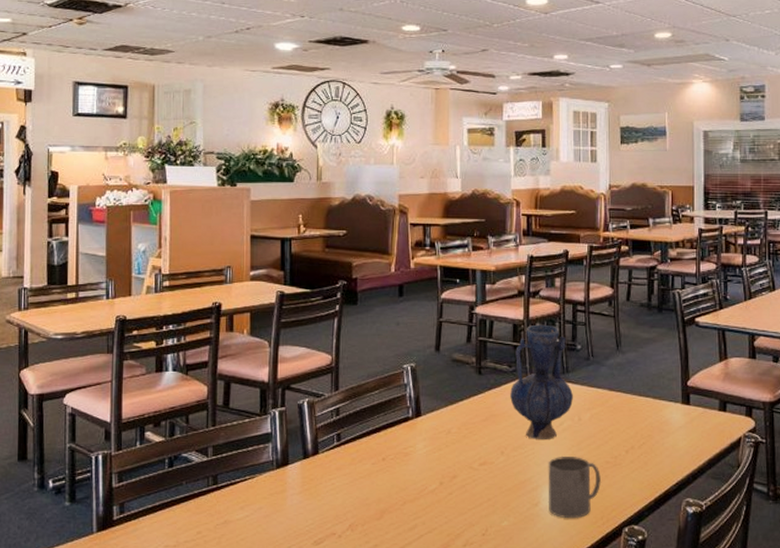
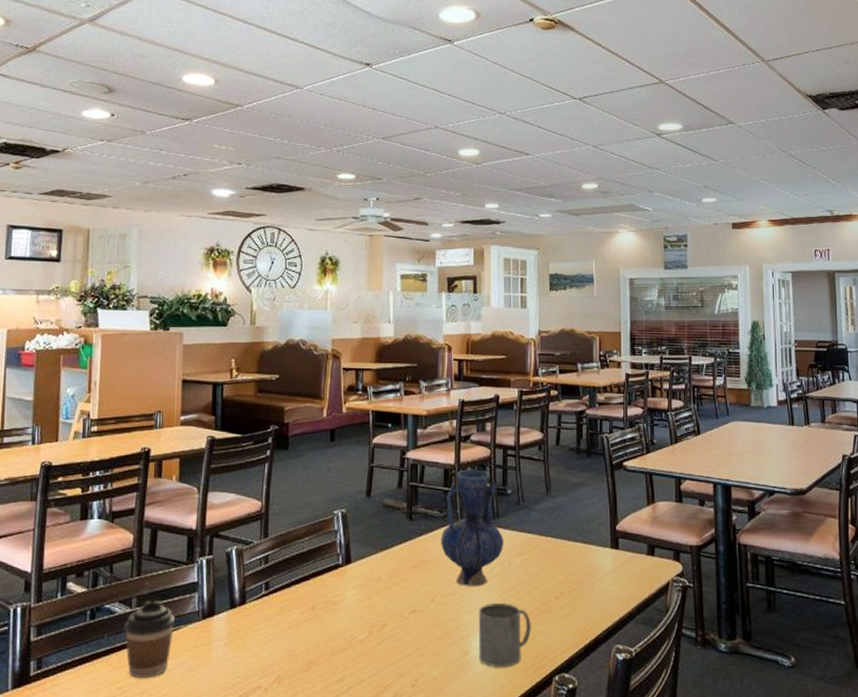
coffee cup: none [201,450,250,523] -> present [124,601,175,678]

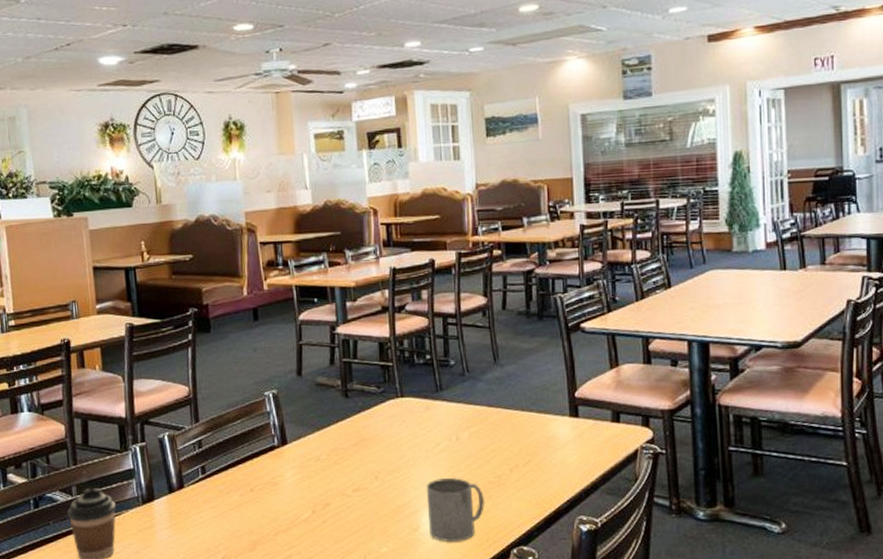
vase: present [441,469,503,586] -> none [380,341,449,462]

